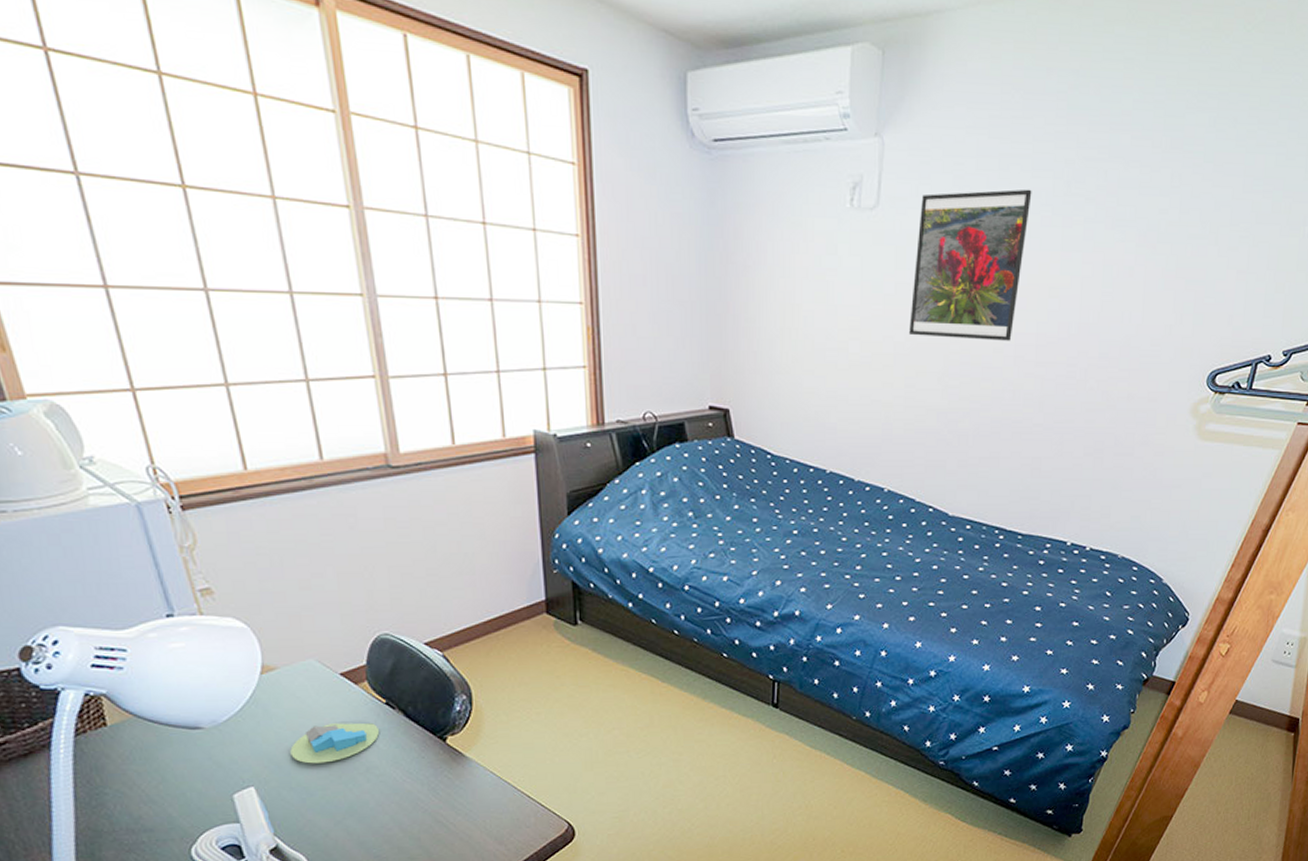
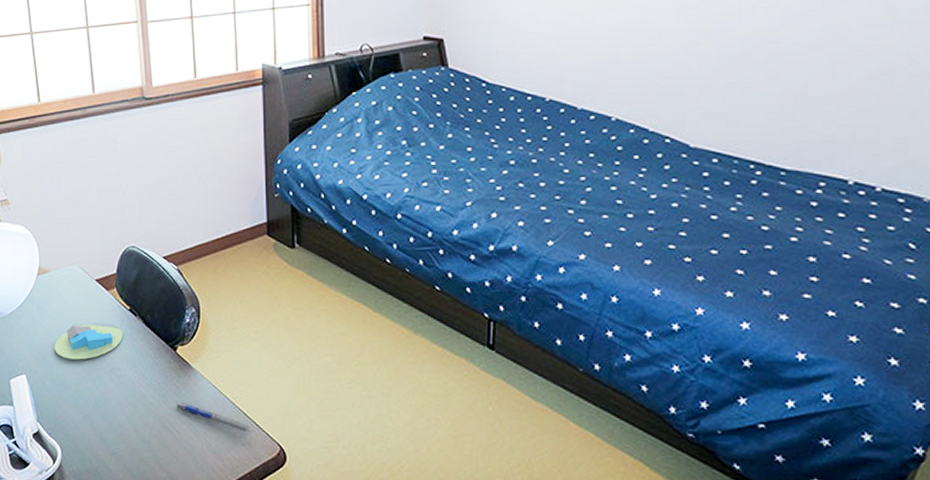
pen: none [448,793,535,816] -> present [175,402,250,434]

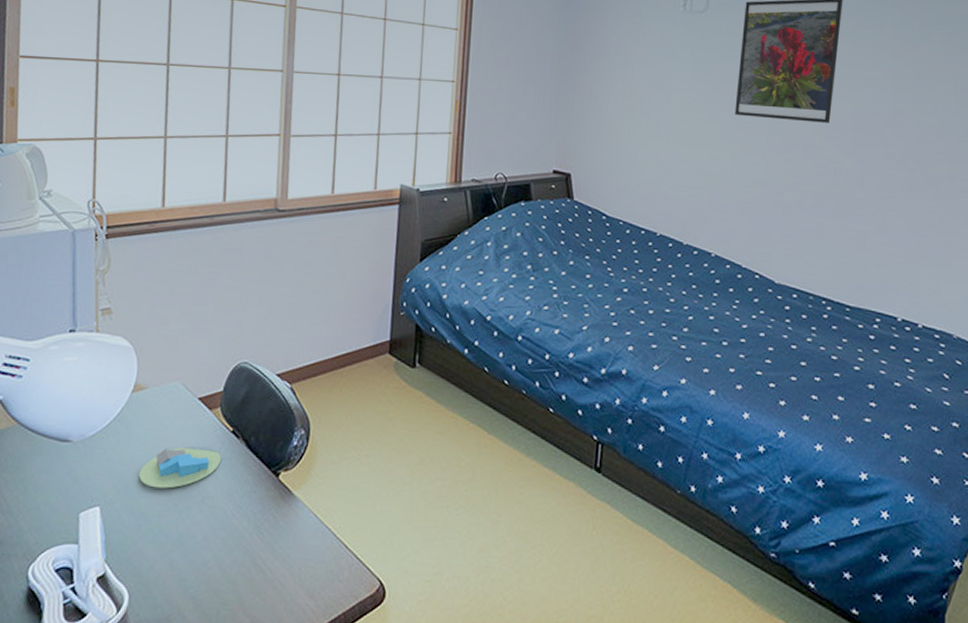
pen: present [175,402,250,434] -> none [270,535,350,569]

